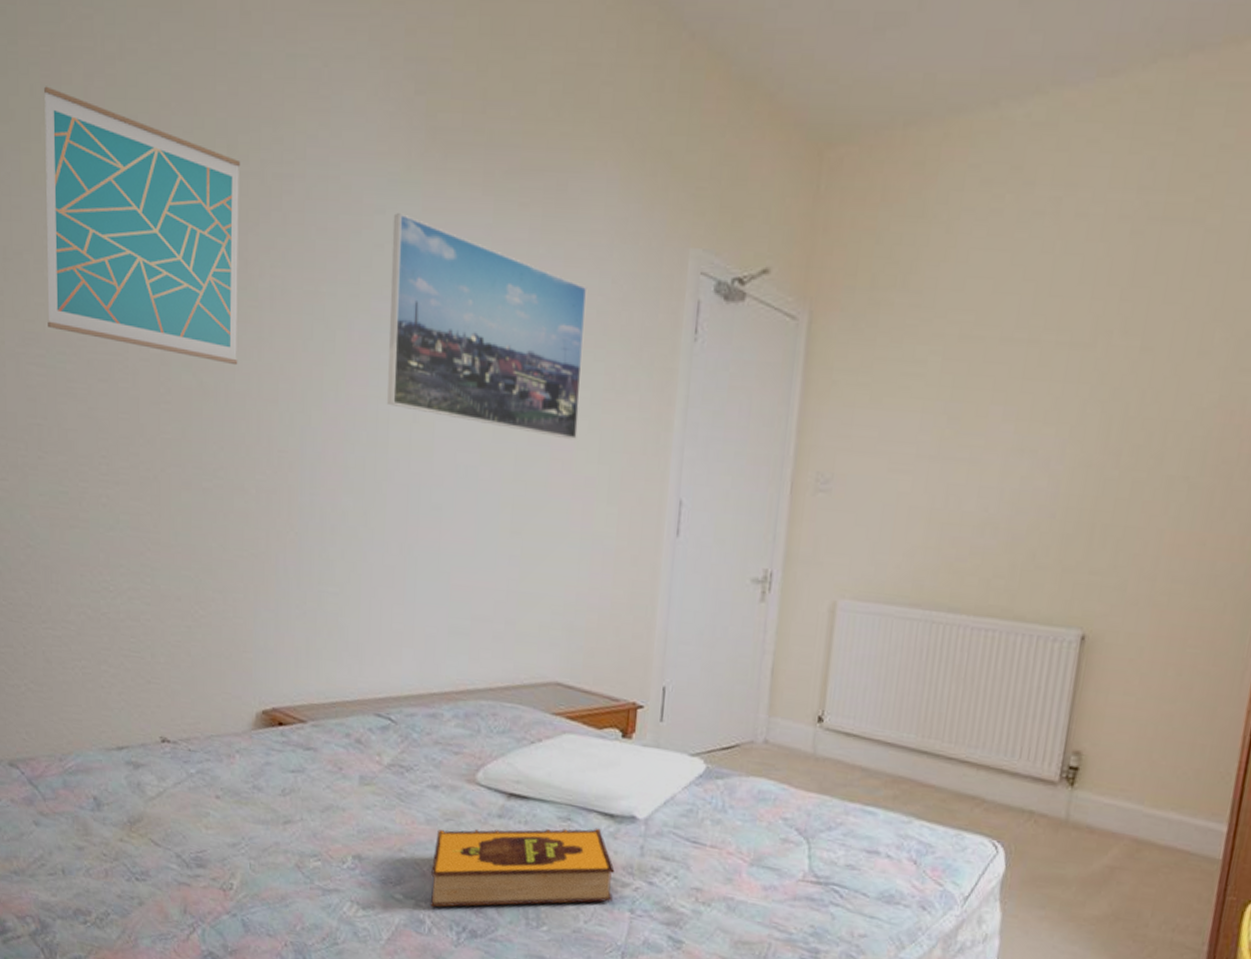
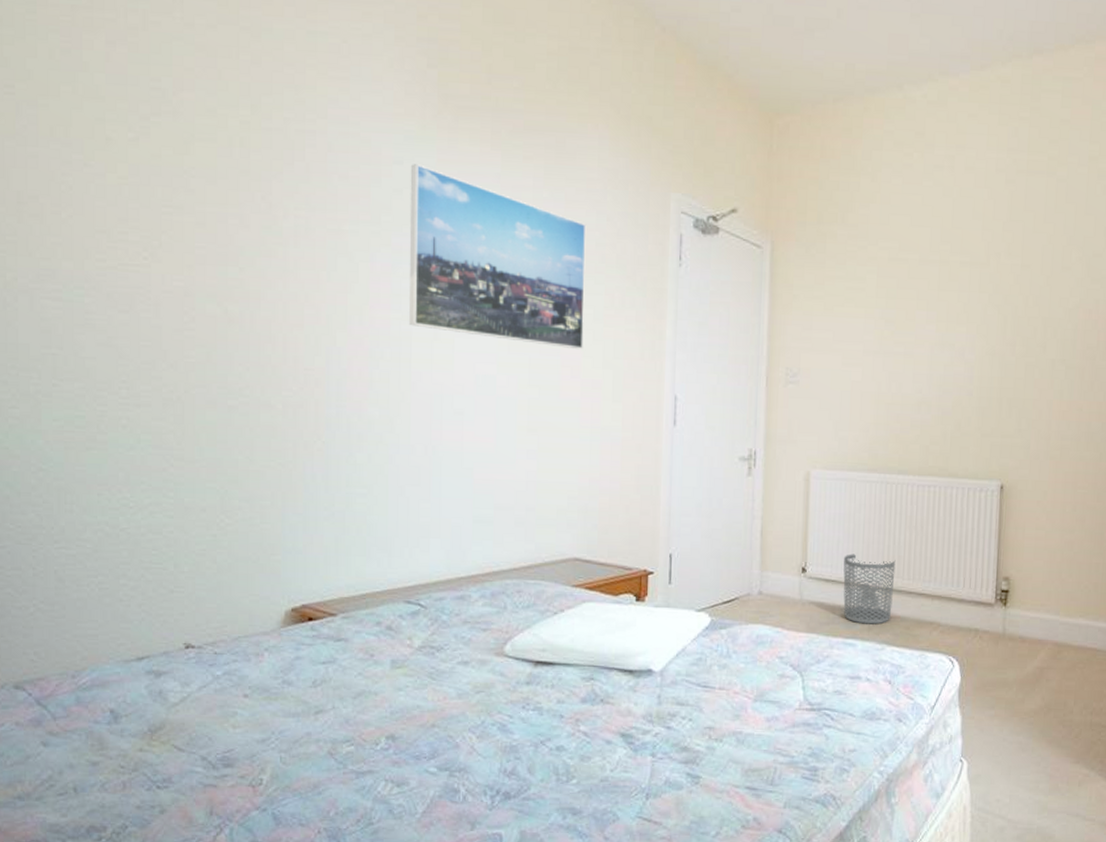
wall art: present [44,86,241,366] -> none [64,50,264,295]
hardback book: present [430,828,615,907] -> none [464,684,636,776]
waste bin: none [865,705,935,793] -> present [843,554,896,625]

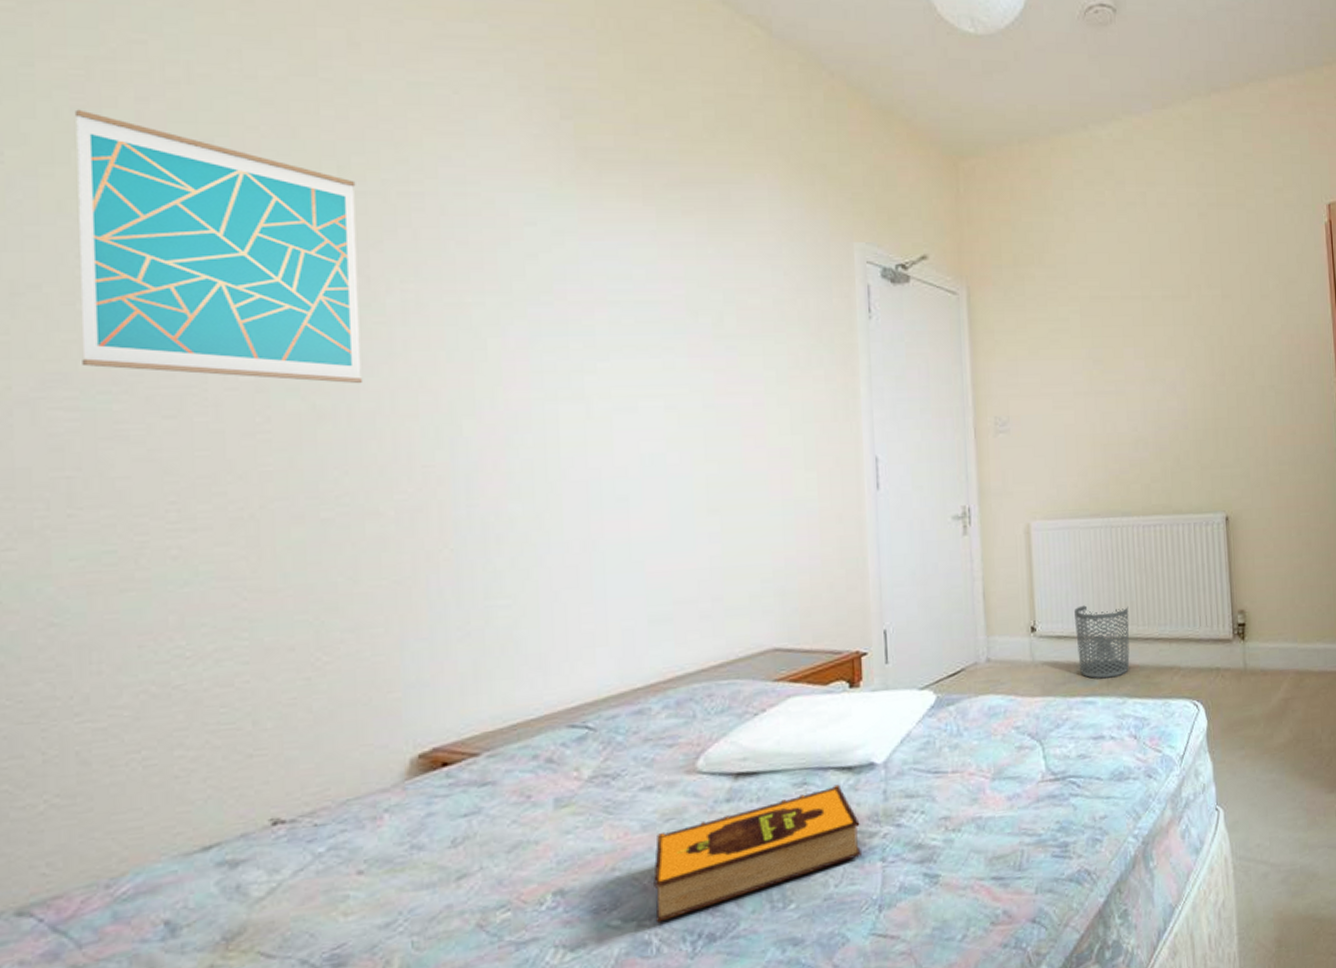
wall art: none [64,50,264,295] -> present [76,109,364,384]
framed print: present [409,164,587,350] -> none [546,225,767,417]
hardback book: none [464,684,636,776] -> present [653,784,861,923]

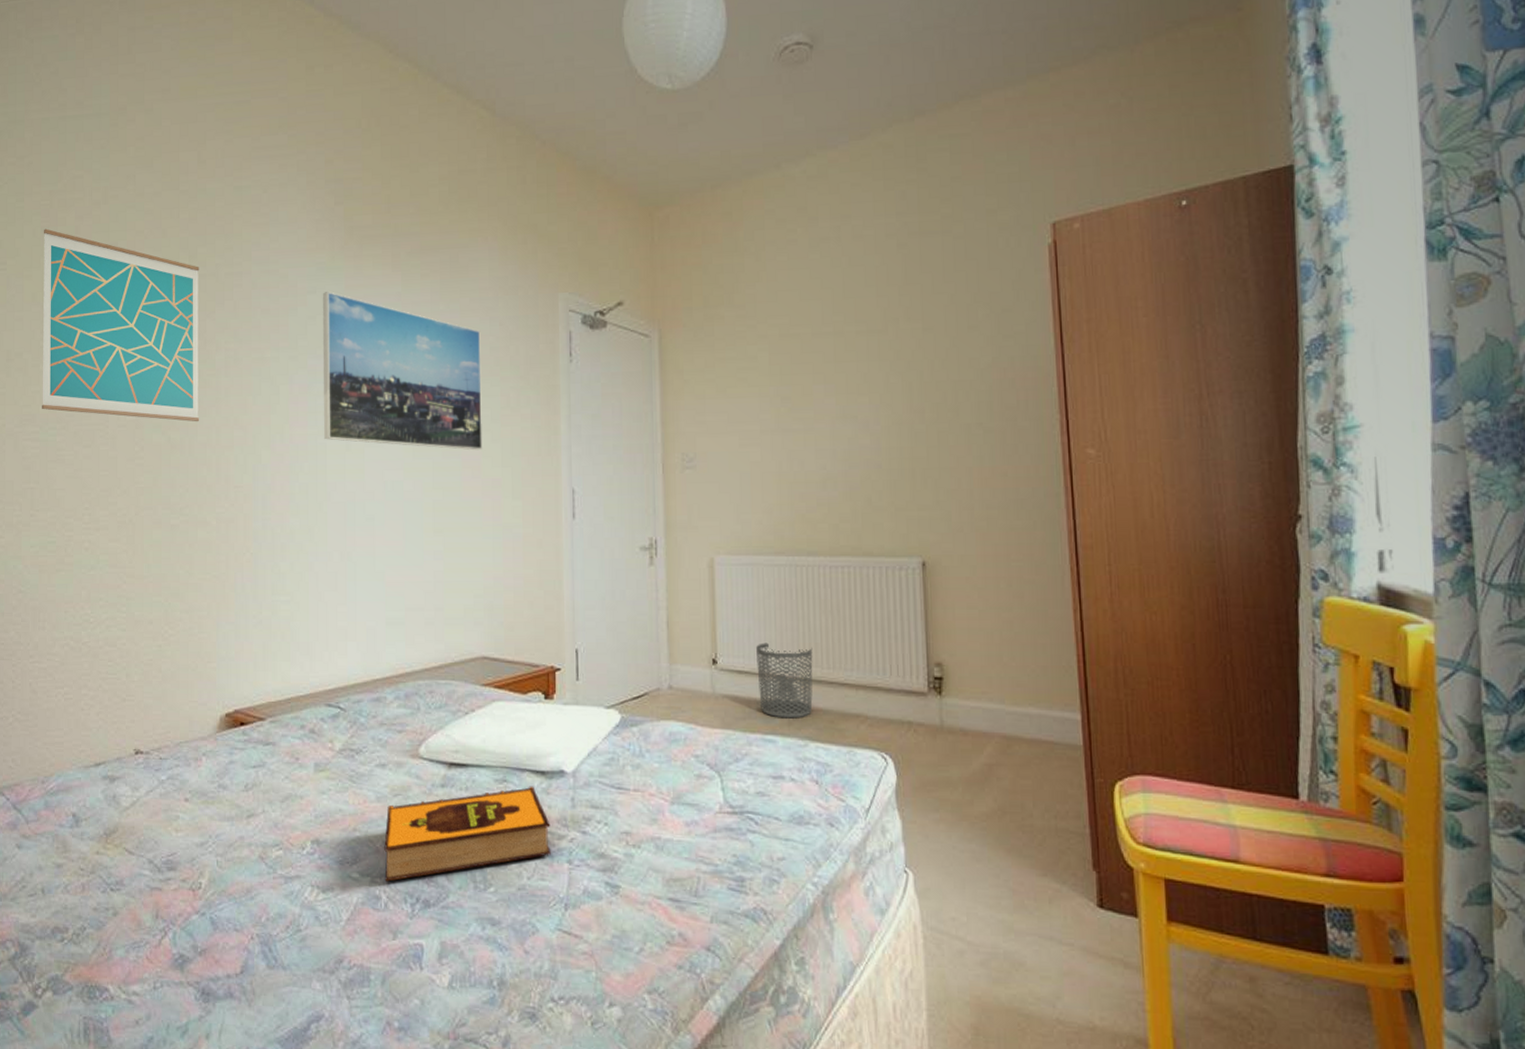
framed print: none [546,225,767,417] -> present [322,292,482,451]

